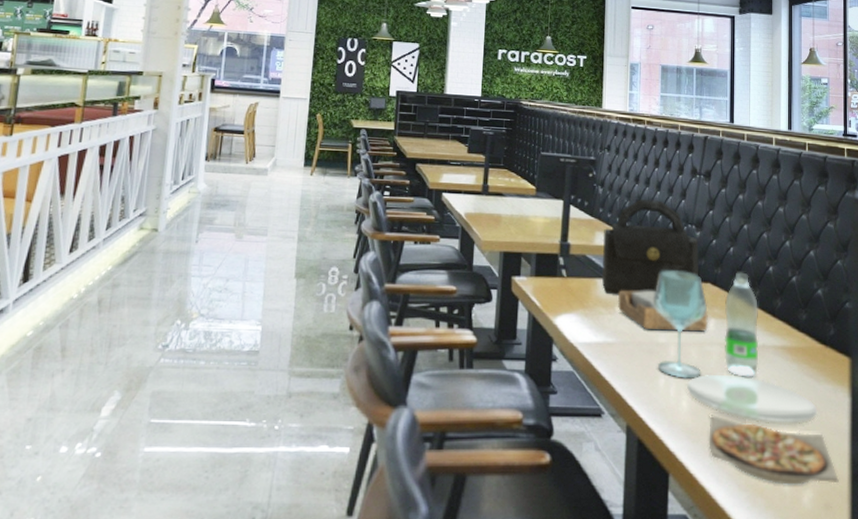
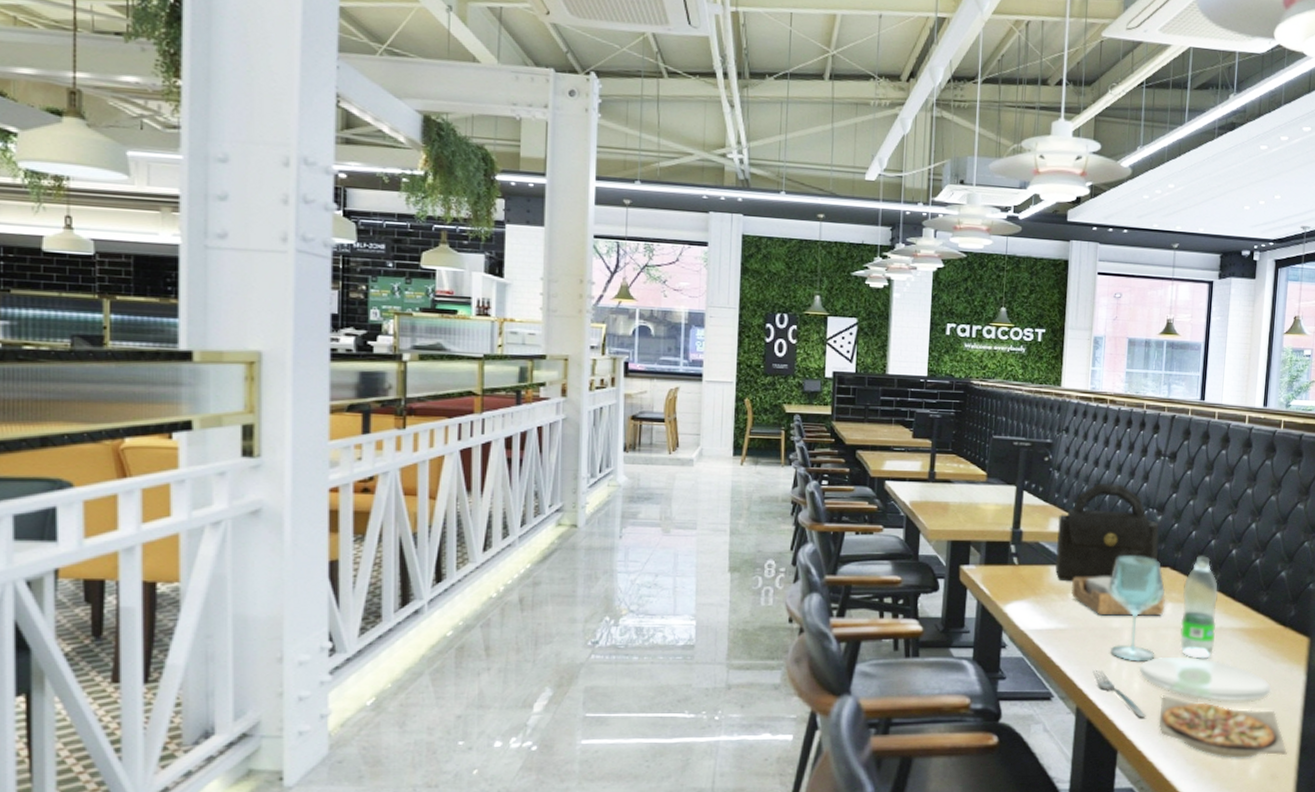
fork: none [641,385,696,438] -> present [1092,669,1146,718]

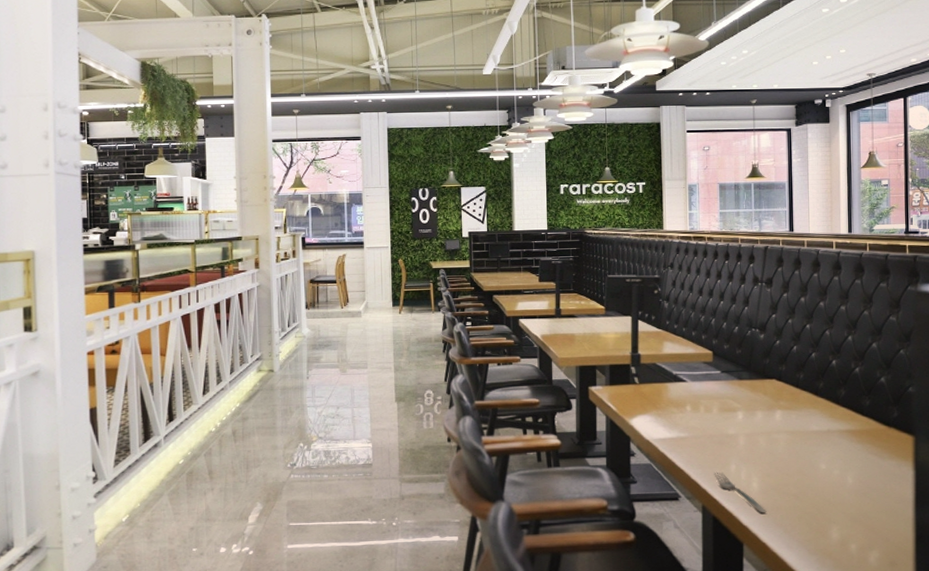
handbag: present [1055,484,1159,581] -> none [671,309,763,395]
napkin holder: present [1071,576,1166,616] -> none [688,389,775,424]
wine glass: present [1109,555,1165,661] -> none [722,370,773,463]
plate: present [1140,656,1272,703] -> none [757,457,883,498]
pizza: present [1158,695,1287,758] -> none [779,492,903,548]
bottle: present [1180,556,1218,659] -> none [790,367,824,459]

